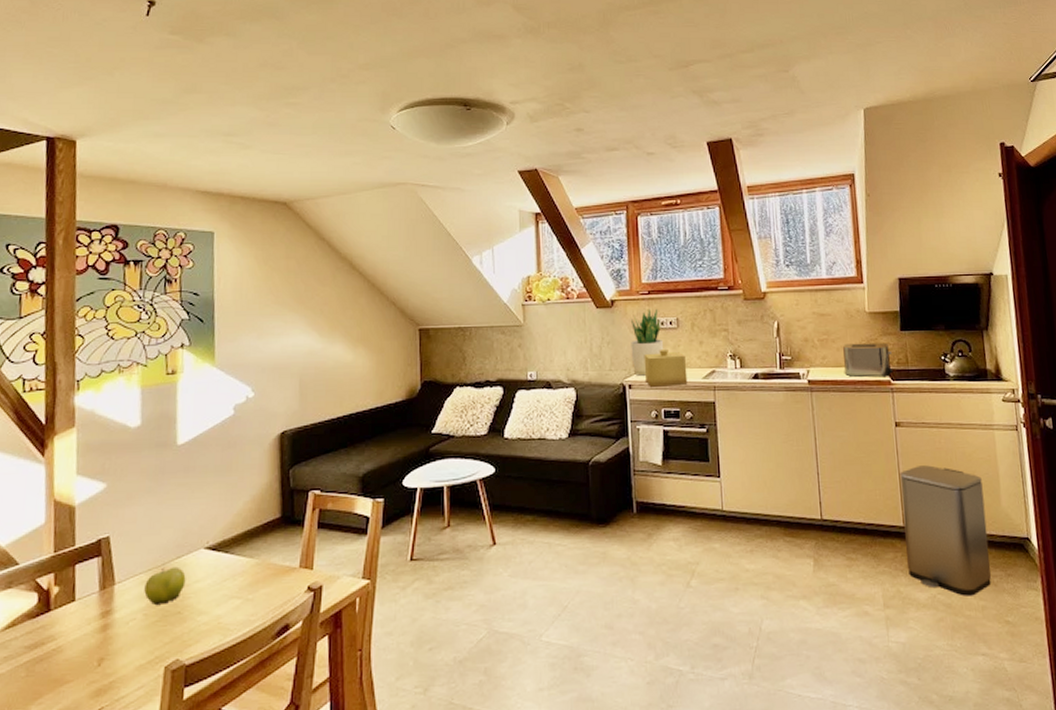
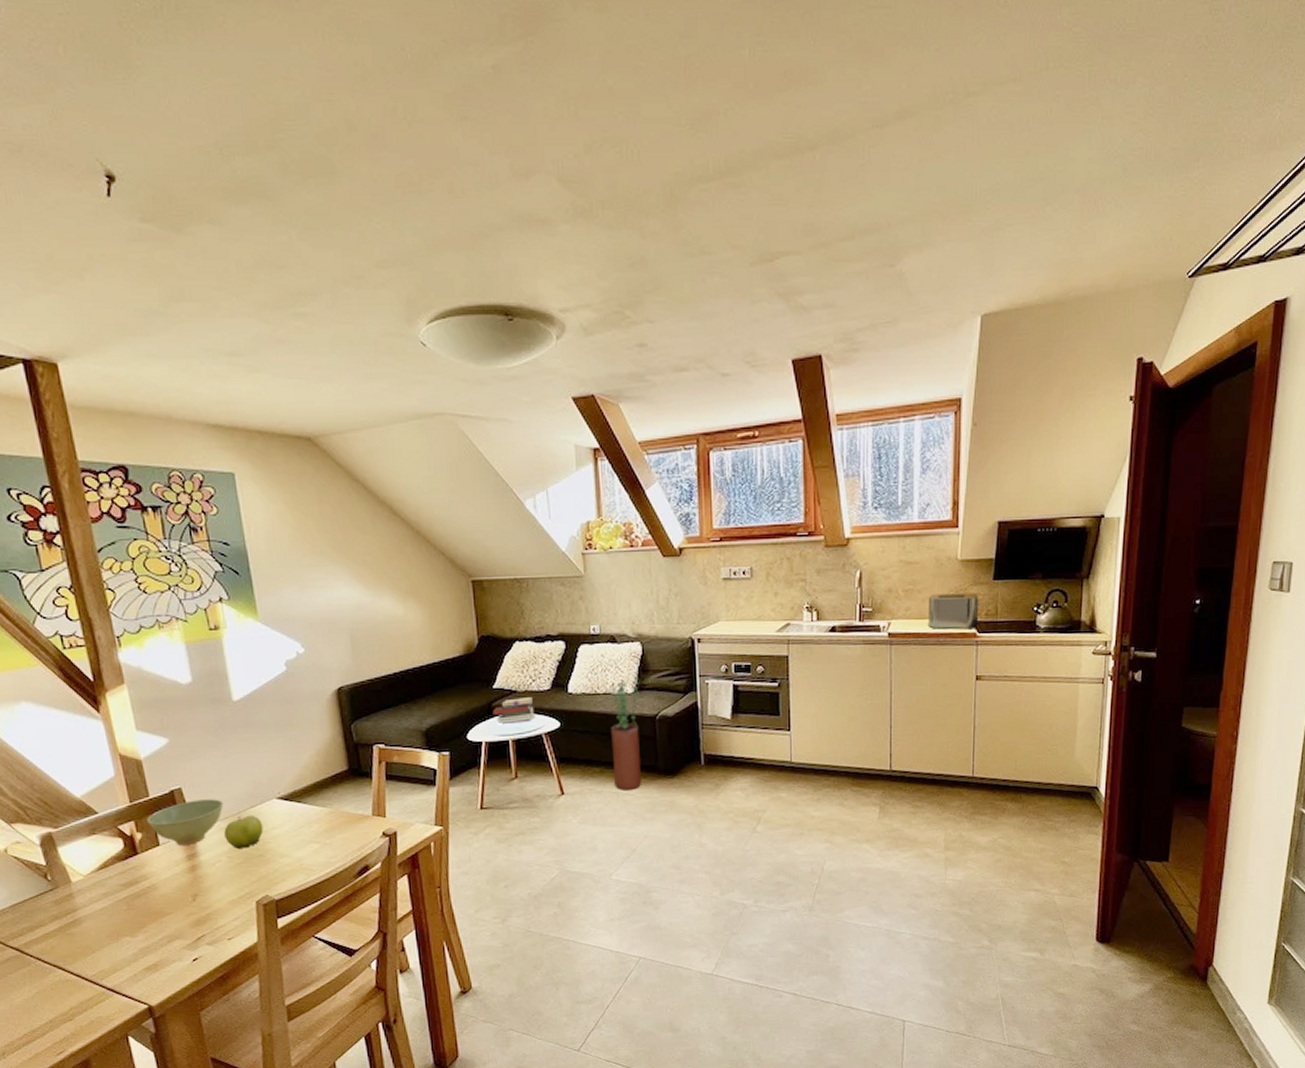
bowl: none [66,549,150,601] -> present [146,799,224,845]
books: none [430,441,472,470] -> present [492,696,536,725]
vase: none [545,417,575,540] -> present [611,672,642,790]
planter: present [631,308,664,376] -> none [700,557,736,629]
canister: present [644,348,688,388] -> none [714,600,760,642]
pedal bin: present [900,465,991,596] -> none [972,718,1058,840]

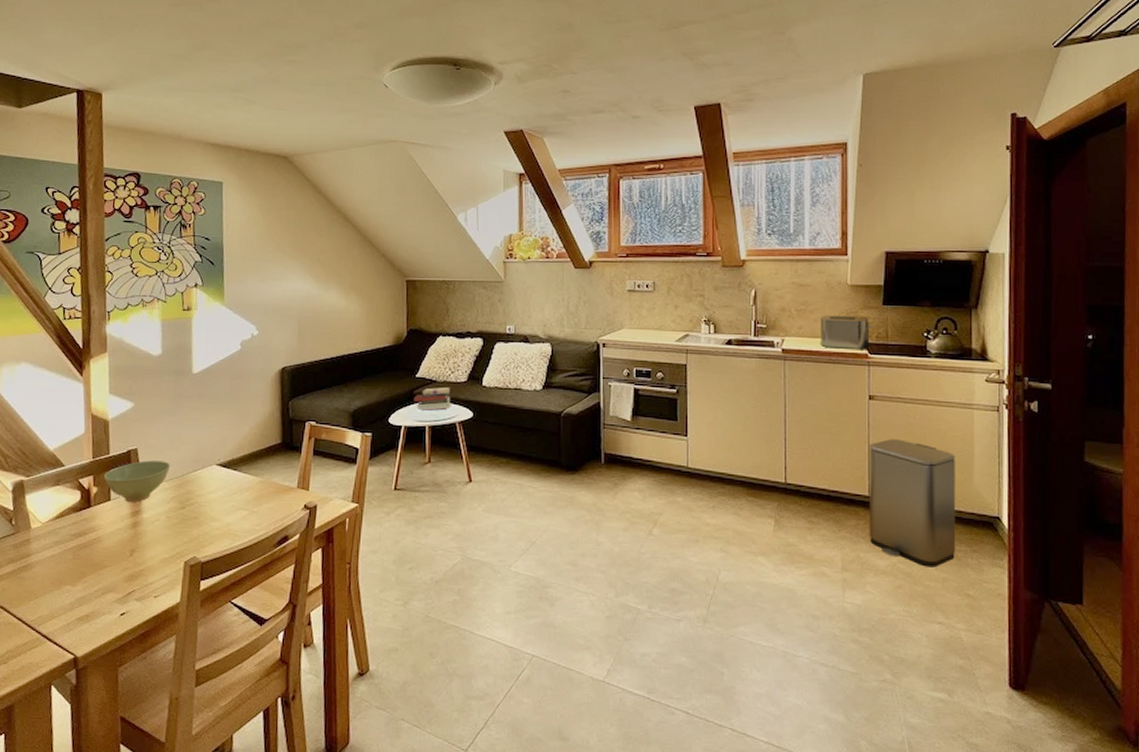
fruit: present [224,815,264,848] -> none [167,478,201,509]
vase: present [611,672,642,790] -> none [518,370,547,483]
pedal bin: none [972,718,1058,840] -> present [869,439,956,568]

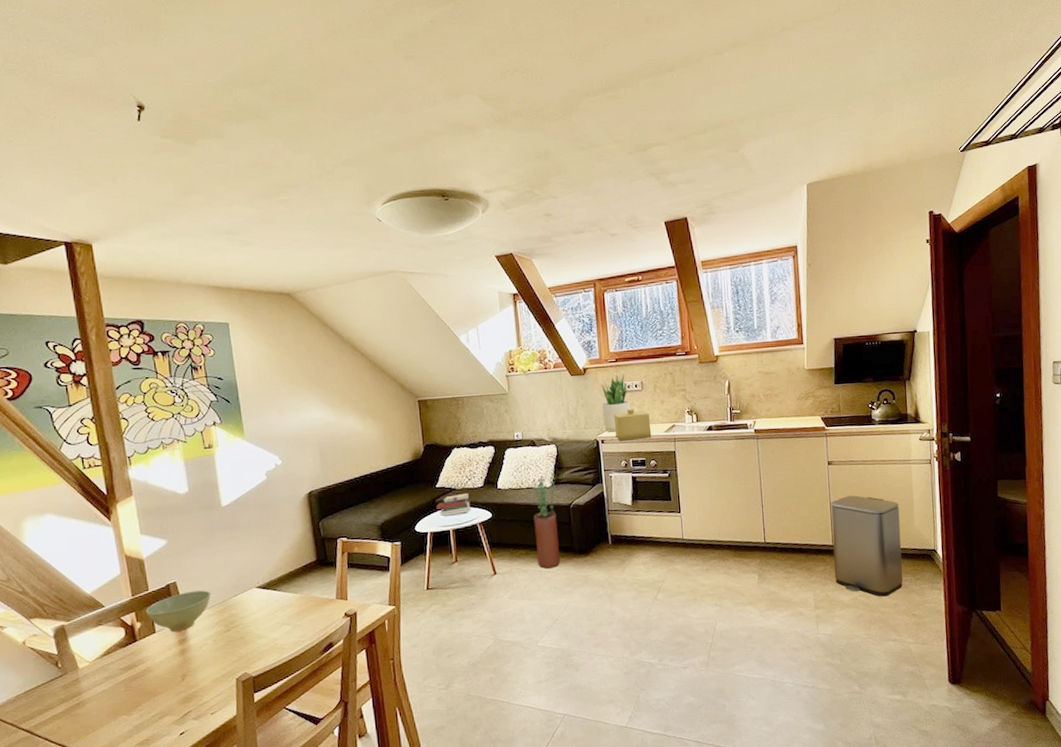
vase: none [518,370,547,483] -> present [532,469,561,569]
planter: none [606,271,639,336] -> present [602,374,631,432]
canister: none [618,310,661,348] -> present [613,408,652,442]
toaster: present [820,315,872,350] -> none [785,395,828,425]

